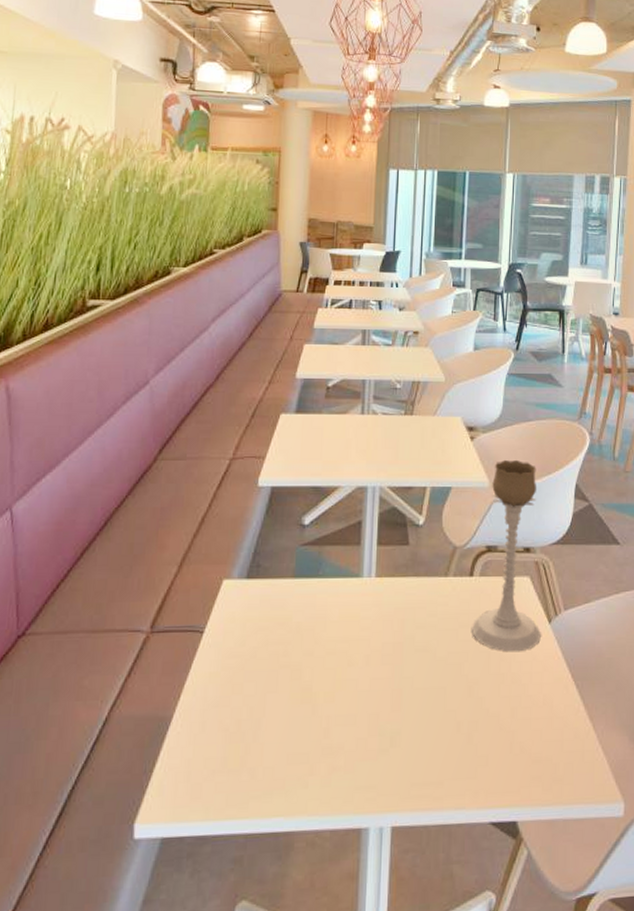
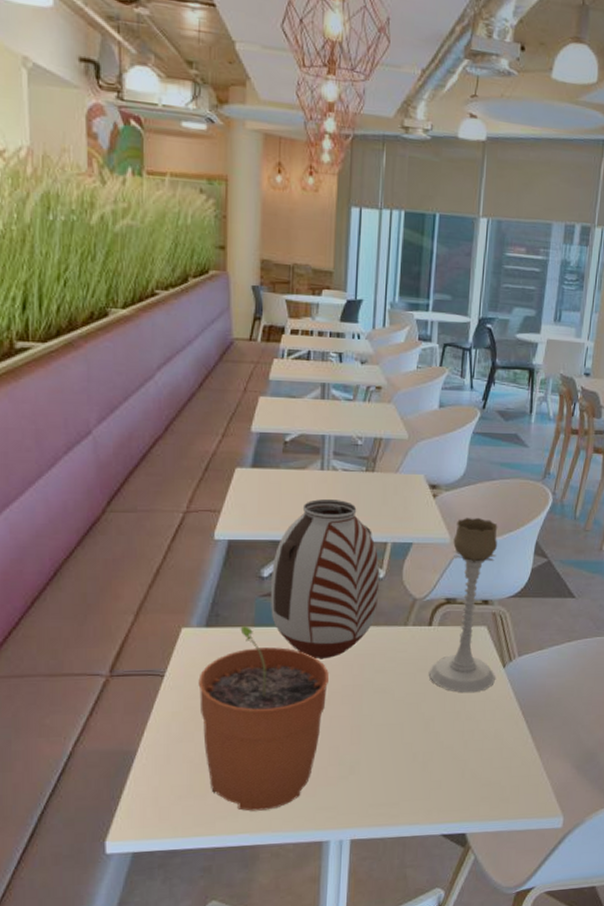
plant pot: none [237,576,368,790] -> present [198,625,329,811]
vase: none [311,444,420,614] -> present [271,499,380,660]

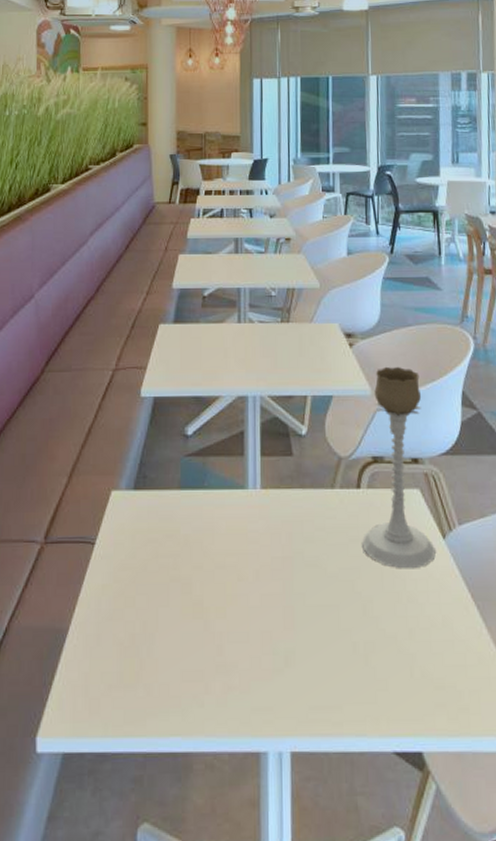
plant pot: present [198,625,329,811] -> none [127,488,257,708]
vase: present [271,499,380,660] -> none [195,352,303,527]

